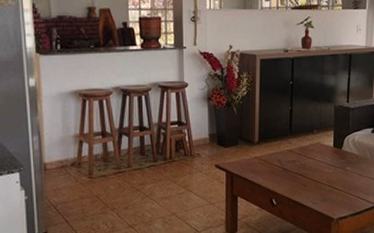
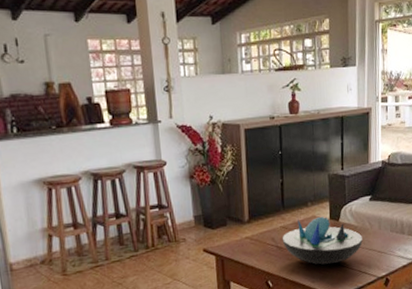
decorative bowl: none [288,143,363,189] -> present [282,216,363,265]

